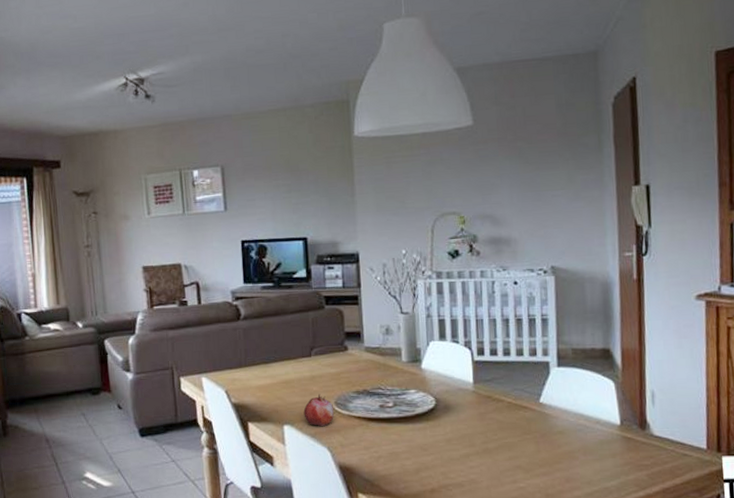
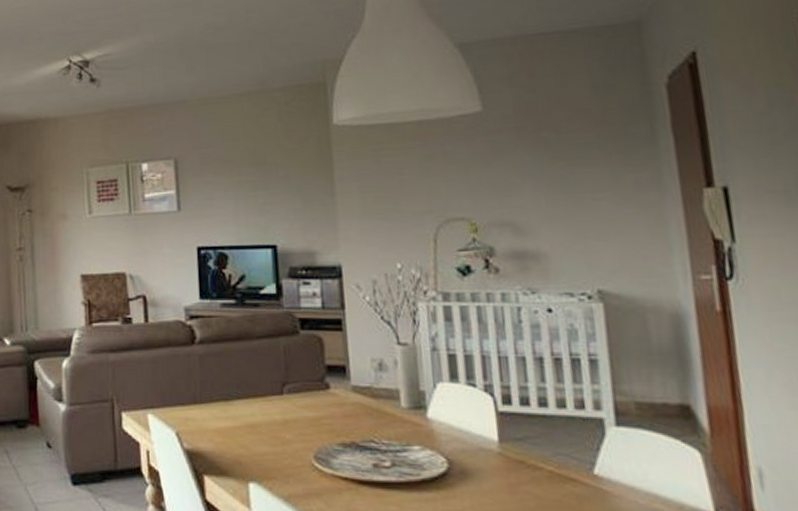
fruit: present [303,394,334,427] -> none [274,444,313,488]

